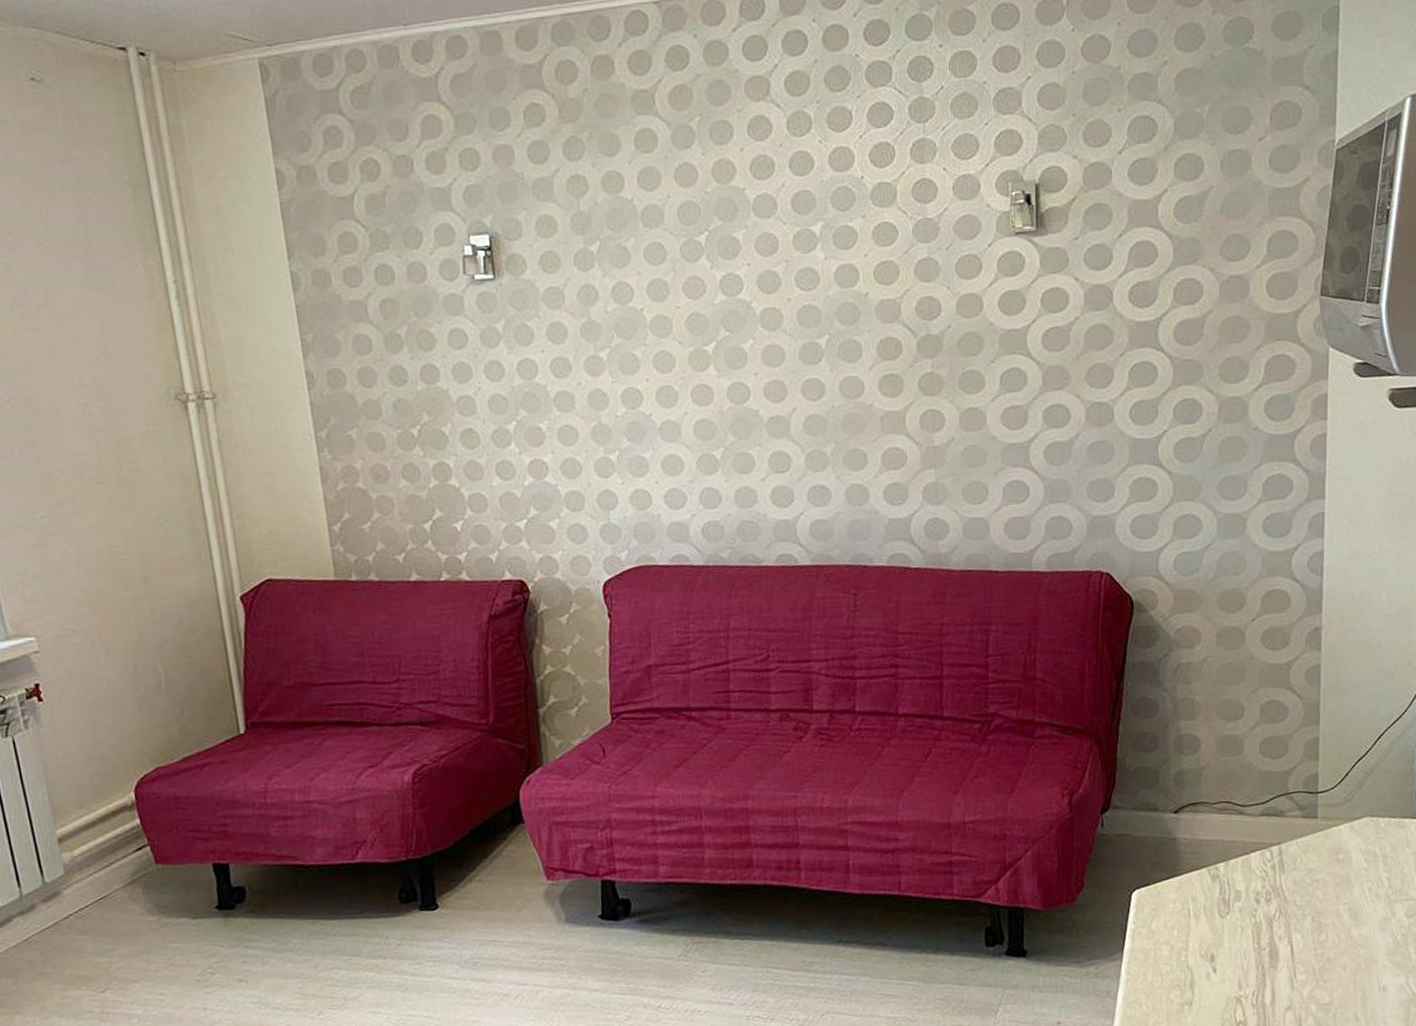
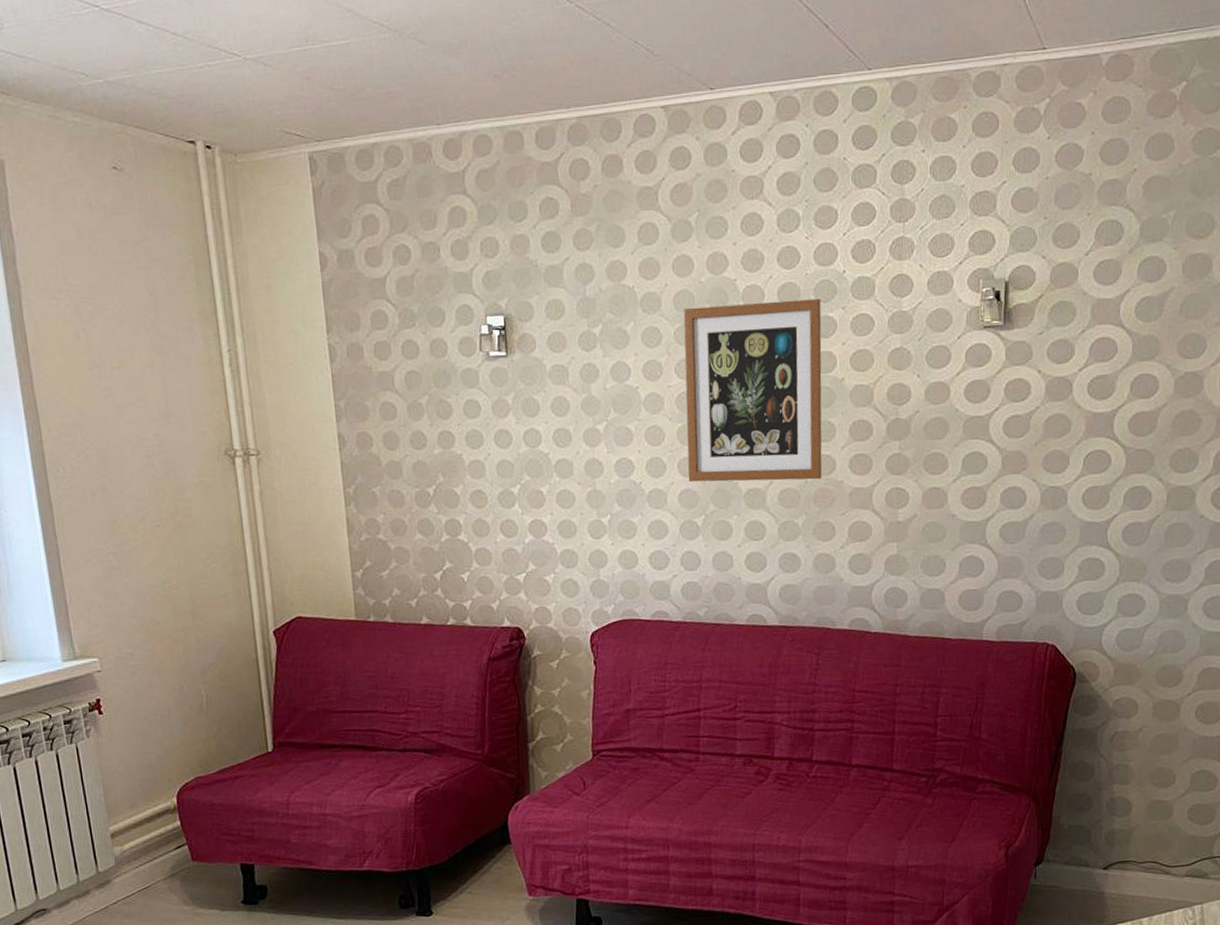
wall art: none [689,207,850,412] -> present [683,298,822,482]

